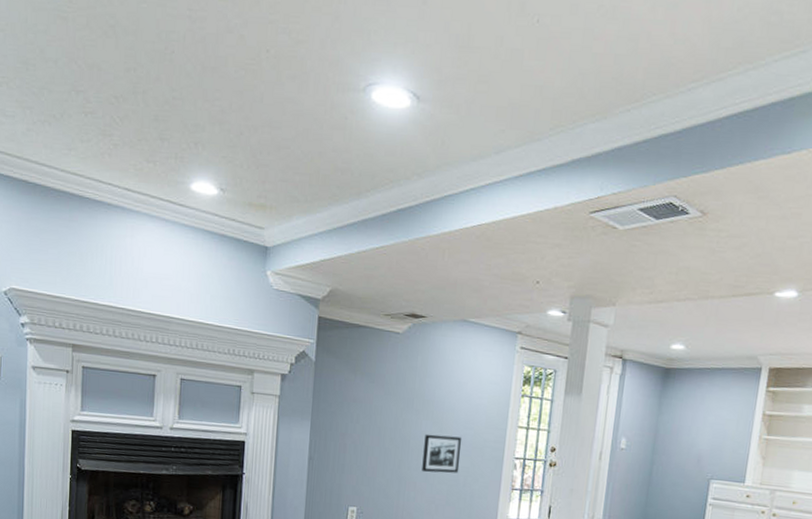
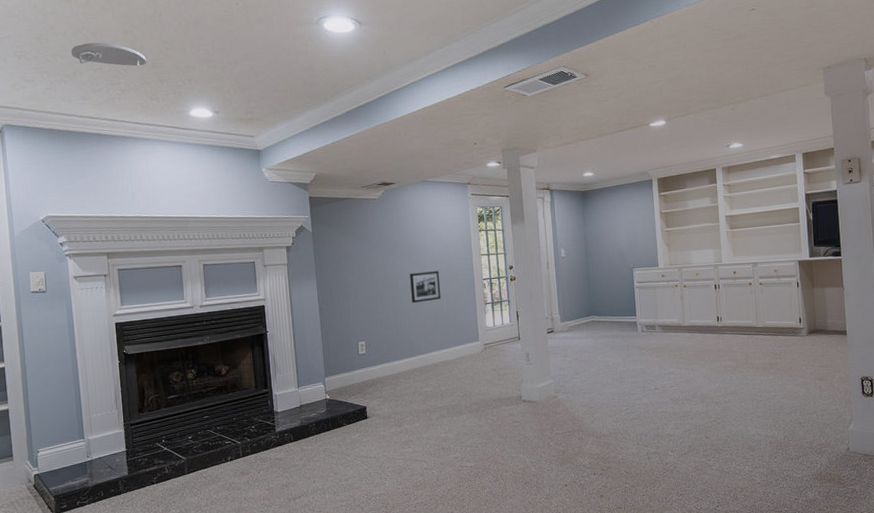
smoke detector: none [60,77,148,116] -> present [71,42,146,66]

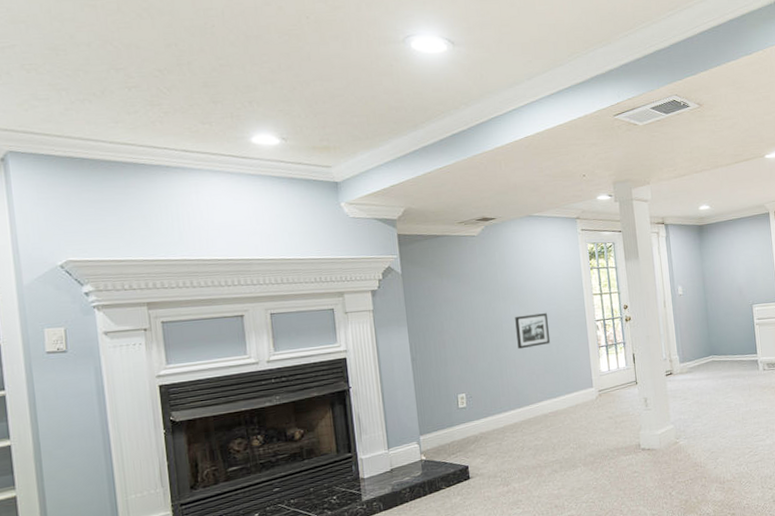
smoke detector: present [71,42,146,66] -> none [97,55,196,85]

